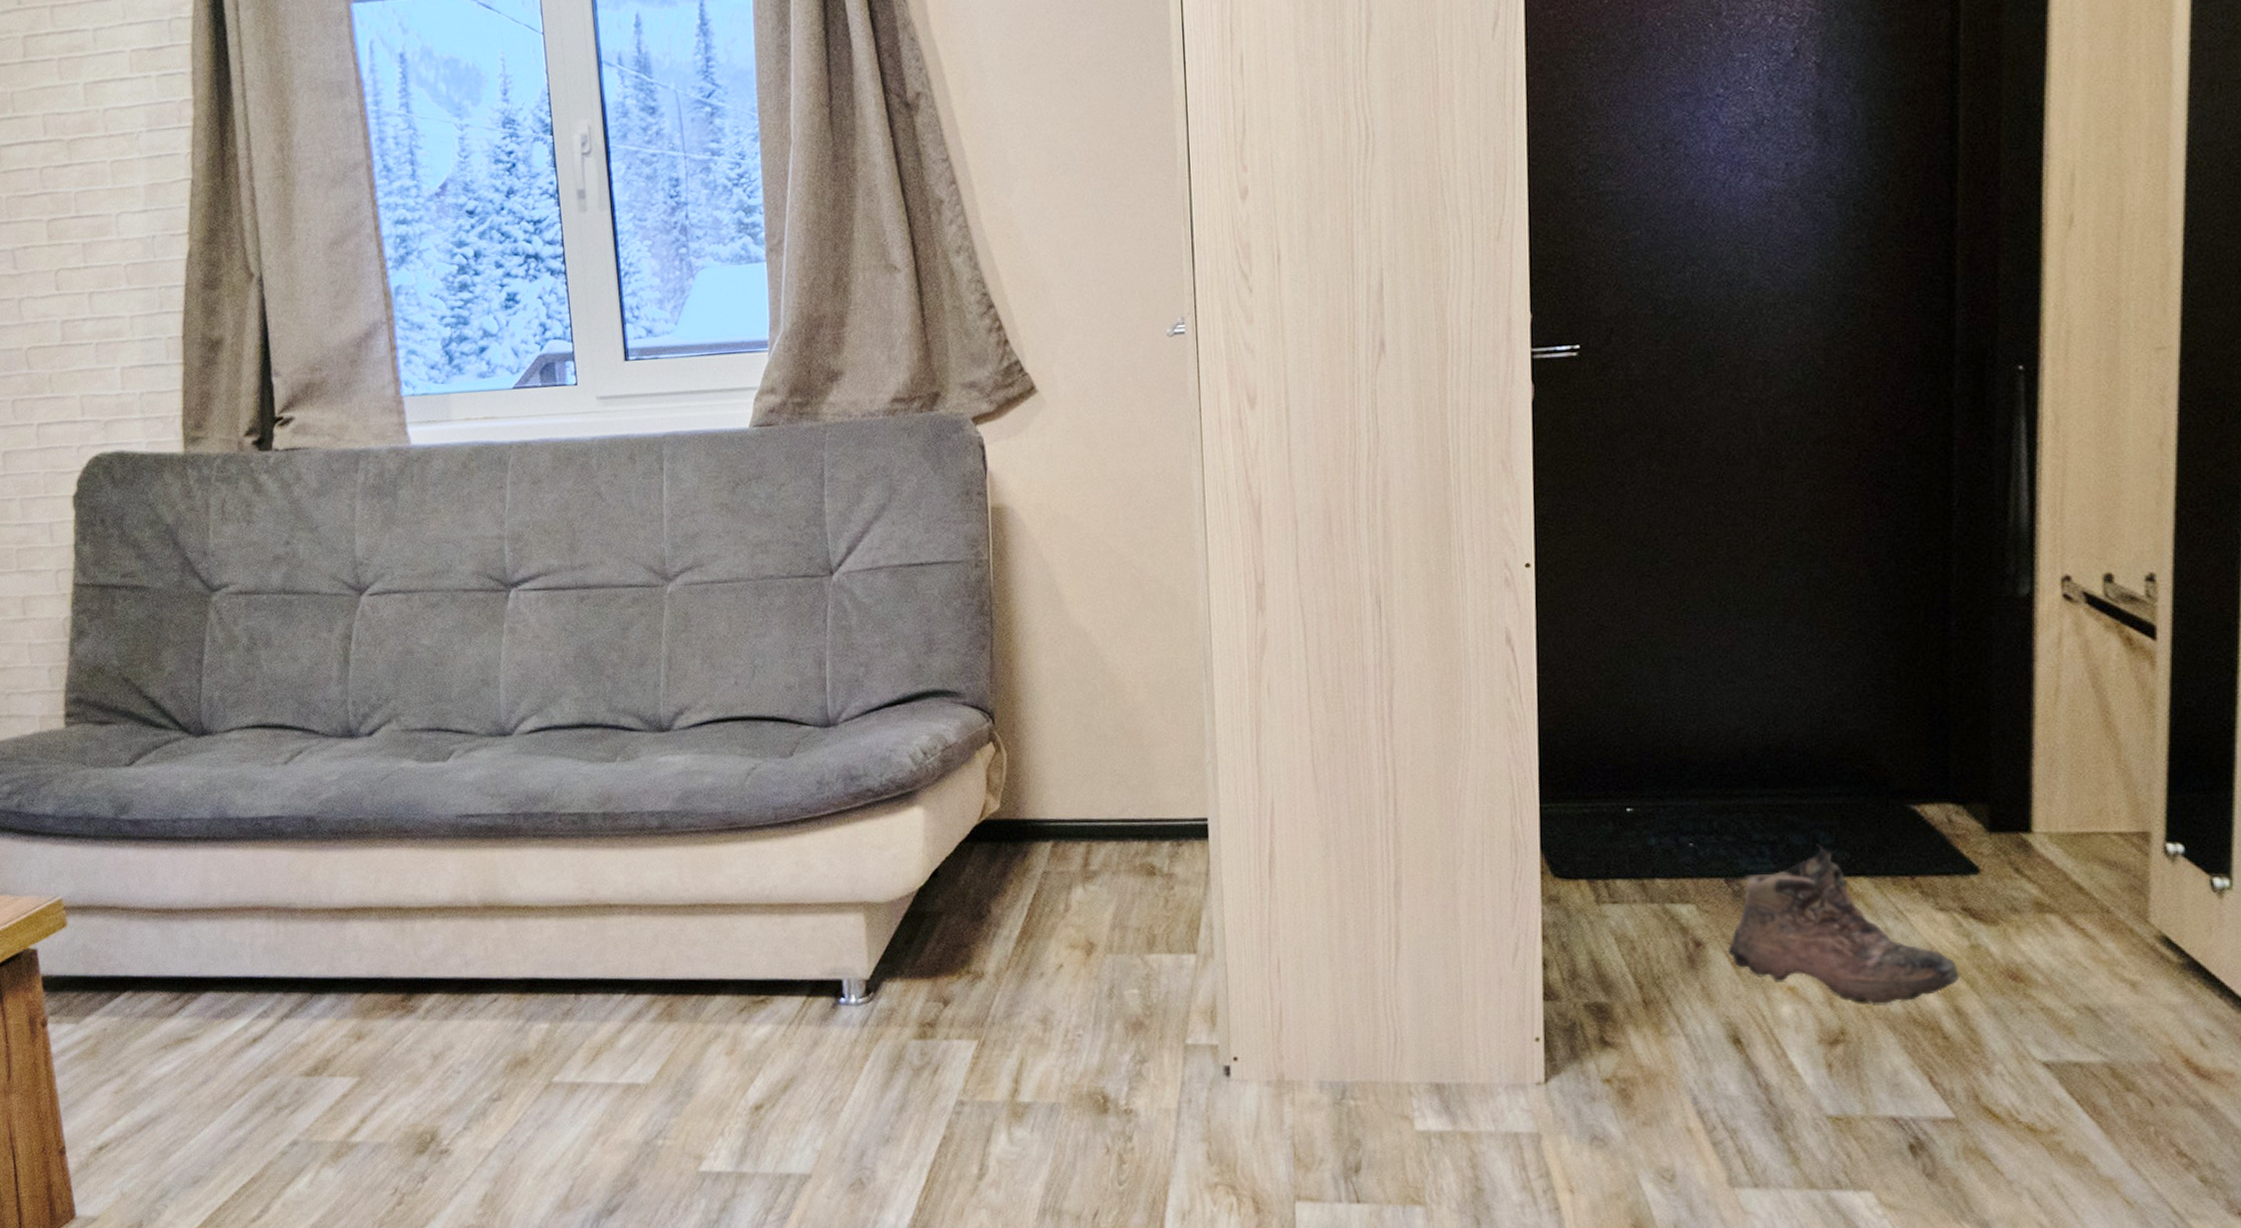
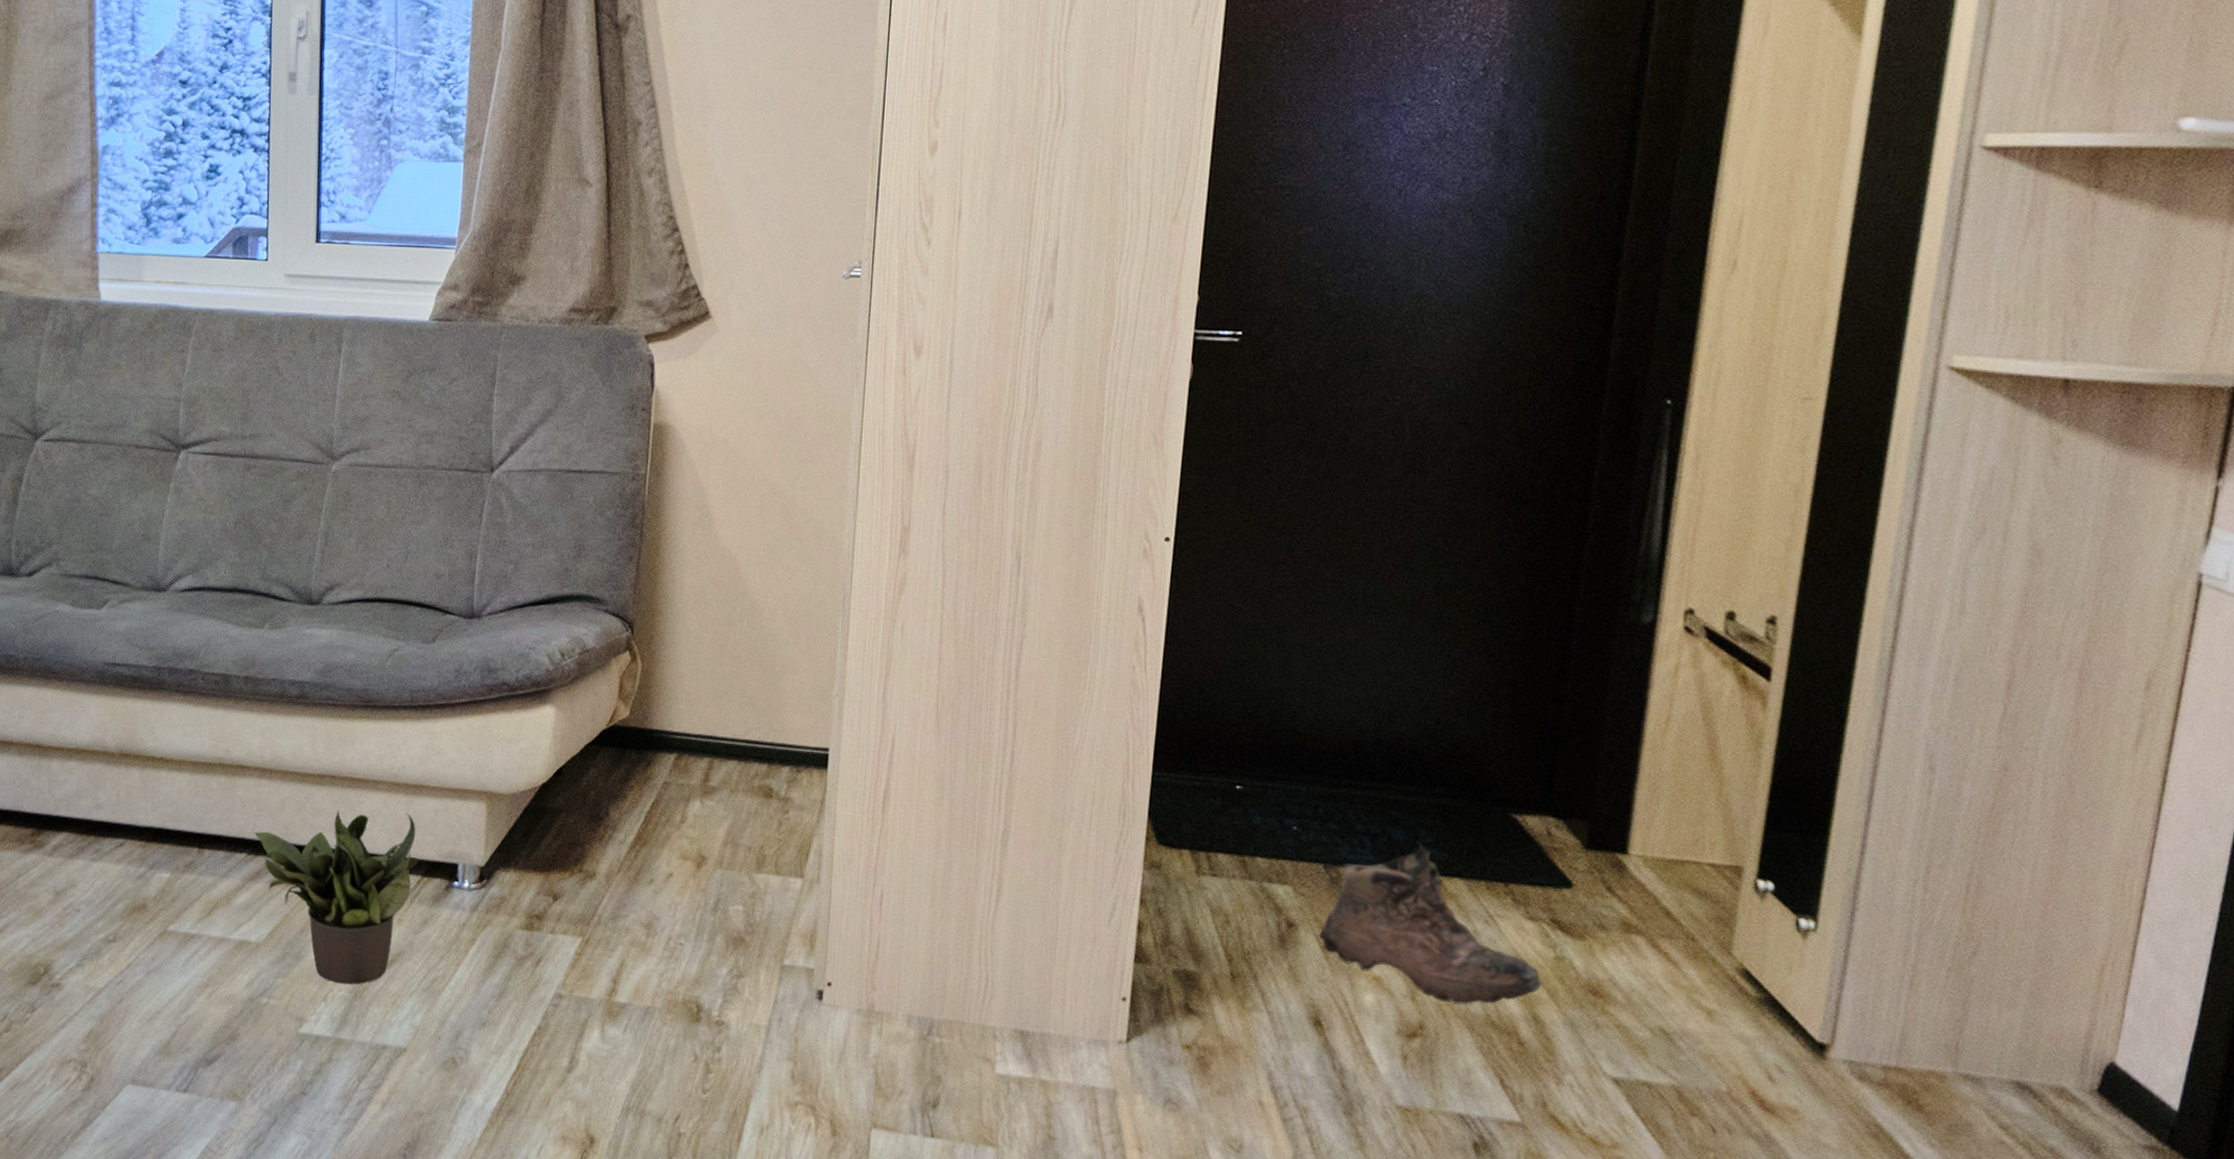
potted plant: none [629,934,803,1116] -> present [253,809,420,984]

